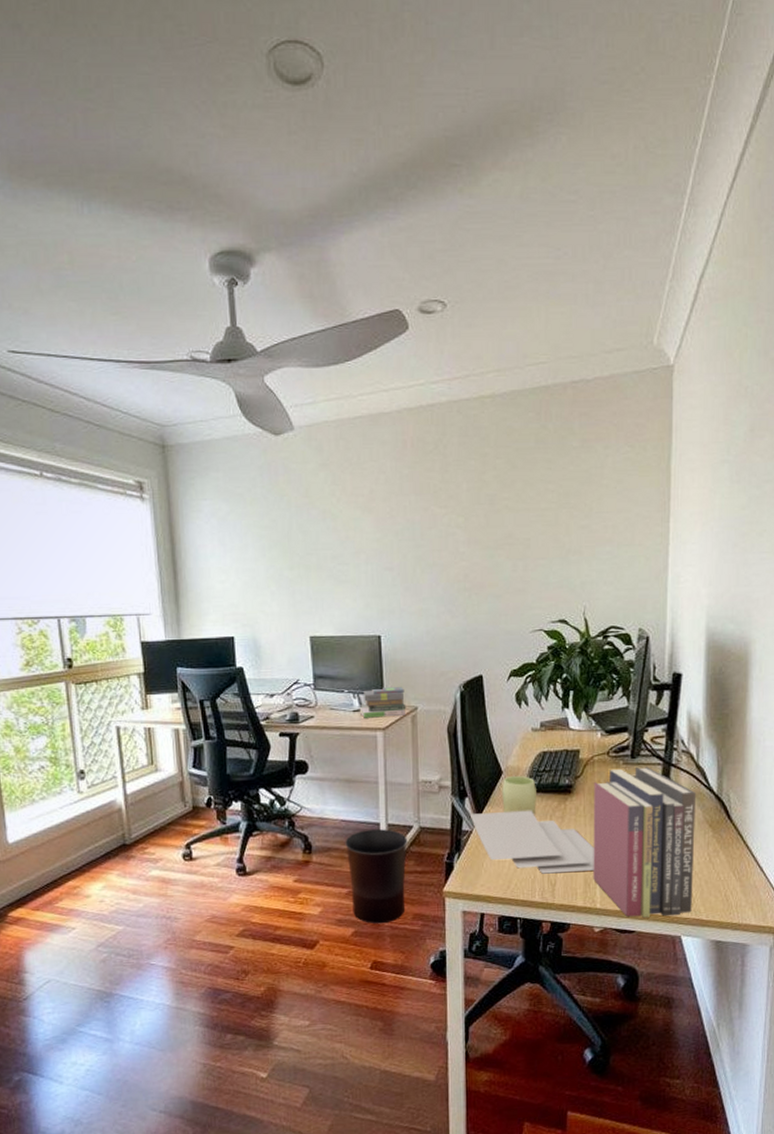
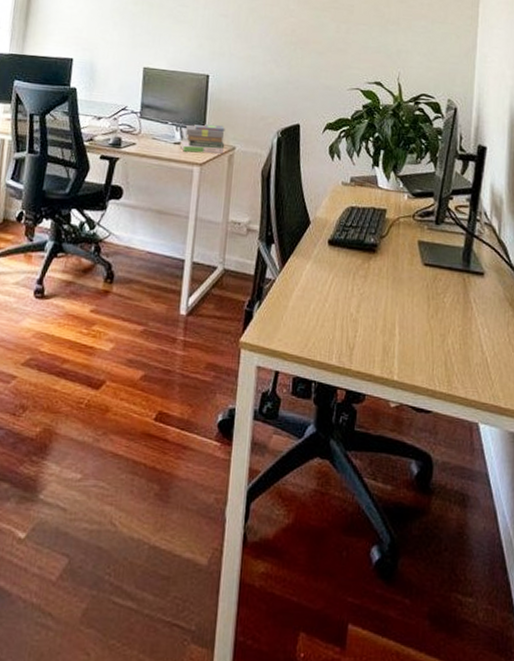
waste bin: present [345,829,408,923] -> none [145,265,210,369]
papers: present [469,810,594,874] -> none [274,261,395,338]
mug: present [502,776,536,815] -> none [307,228,342,271]
books: present [593,766,697,918] -> none [392,234,498,400]

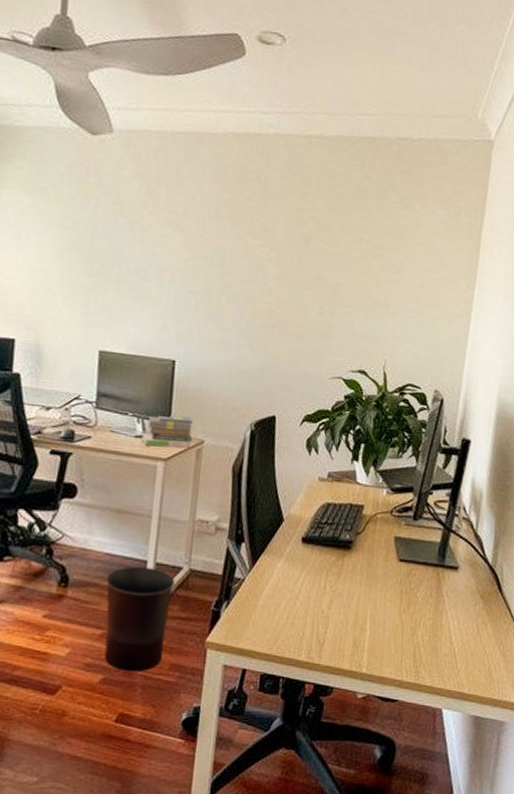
waste bin: none [145,265,210,369] -> present [104,567,175,671]

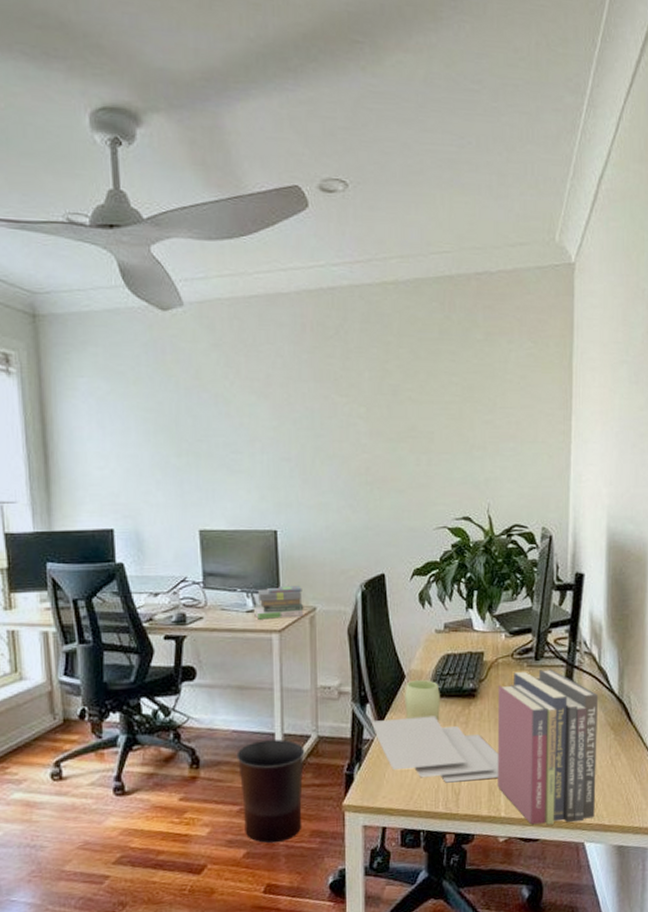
papers: none [244,560,367,633] -> present [371,715,499,783]
mug: none [279,525,316,568] -> present [405,680,440,721]
books: none [362,529,472,687] -> present [497,668,599,825]

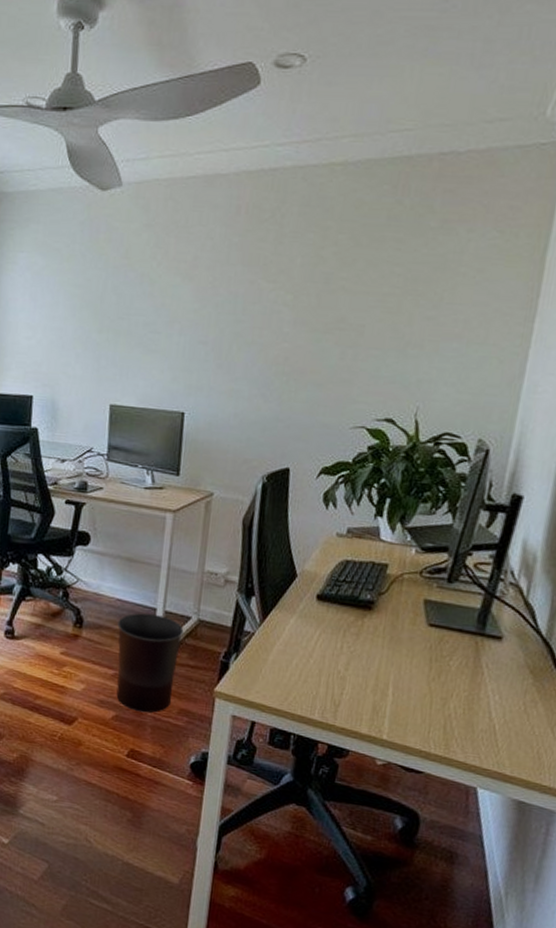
books: present [253,586,304,619] -> none [151,467,202,500]
papers: present [371,715,499,783] -> none [254,614,390,698]
mug: present [405,680,440,721] -> none [291,581,333,627]
books: present [497,668,599,825] -> none [383,591,520,765]

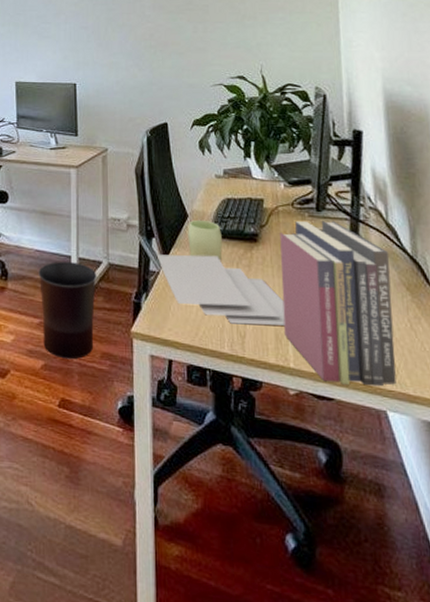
papers: none [254,614,390,698] -> present [156,254,285,326]
mug: none [291,581,333,627] -> present [188,220,223,261]
books: none [383,591,520,765] -> present [280,220,397,387]

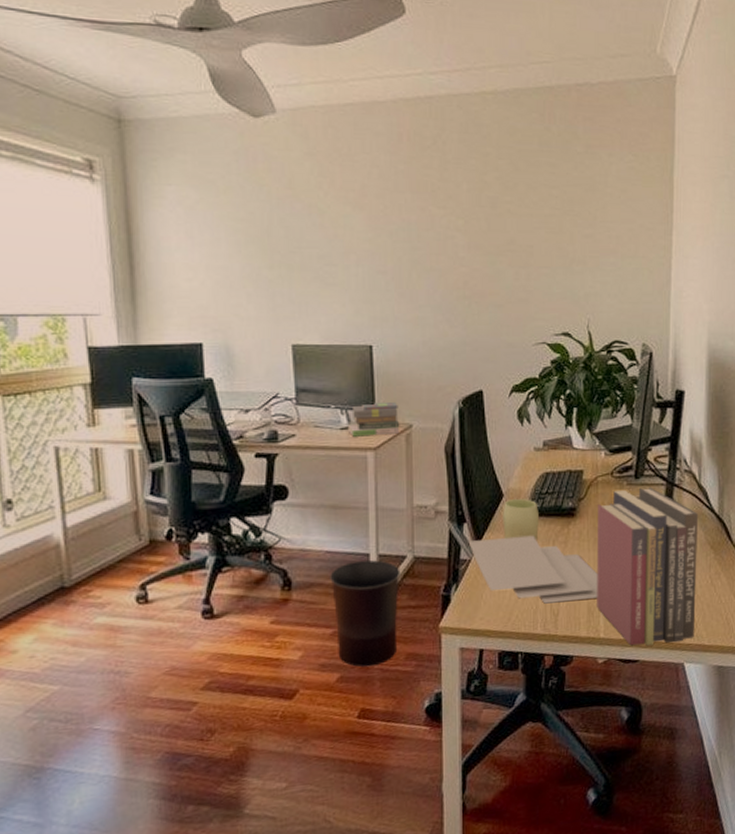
books: none [55,129,98,156] -> present [347,402,400,437]

